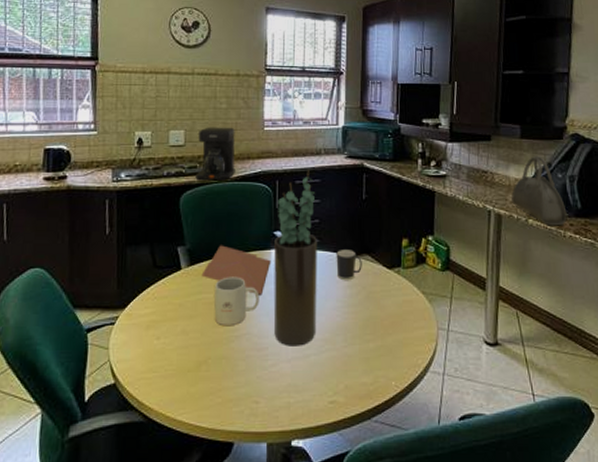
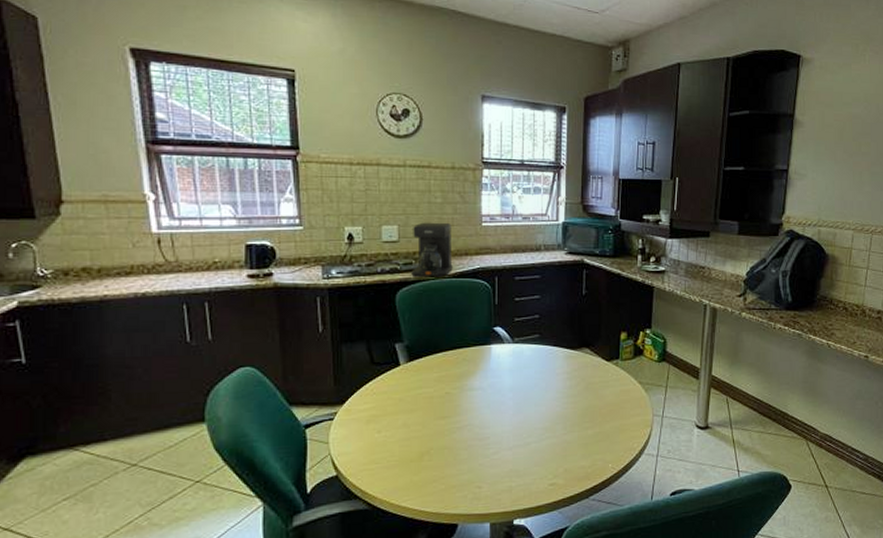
papers: present [201,245,270,295] -> none [421,341,490,389]
mug: present [213,276,260,327] -> none [434,371,480,419]
vase: present [273,168,317,346] -> none [494,265,537,436]
mug: present [336,250,362,280] -> none [556,344,581,372]
handbag: present [511,155,567,226] -> none [727,251,778,319]

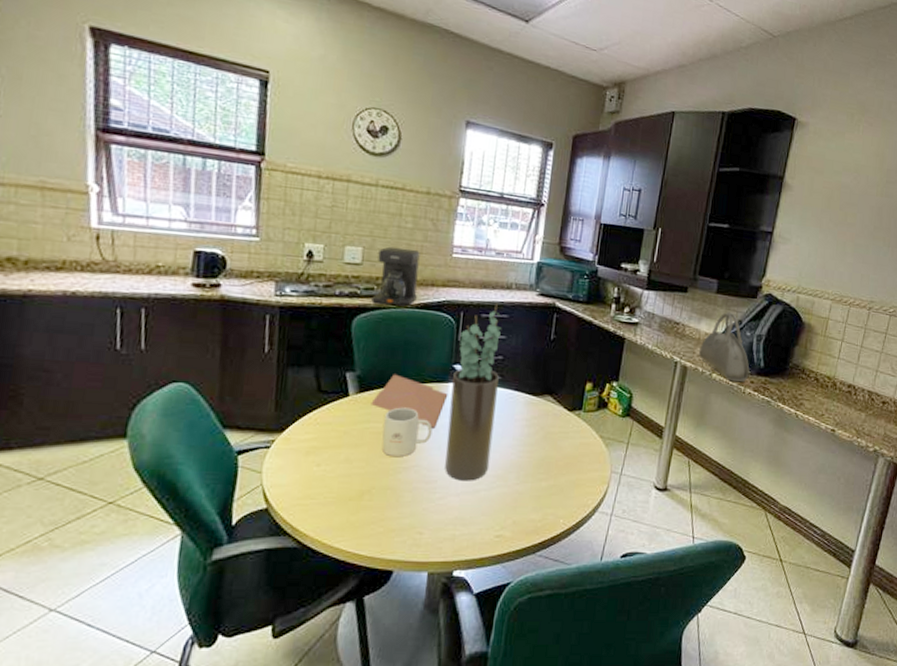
papers: none [421,341,490,389] -> present [371,374,447,428]
mug: none [434,371,480,419] -> present [381,407,433,458]
vase: none [494,265,537,436] -> present [445,302,502,481]
handbag: none [727,251,778,319] -> present [699,311,750,383]

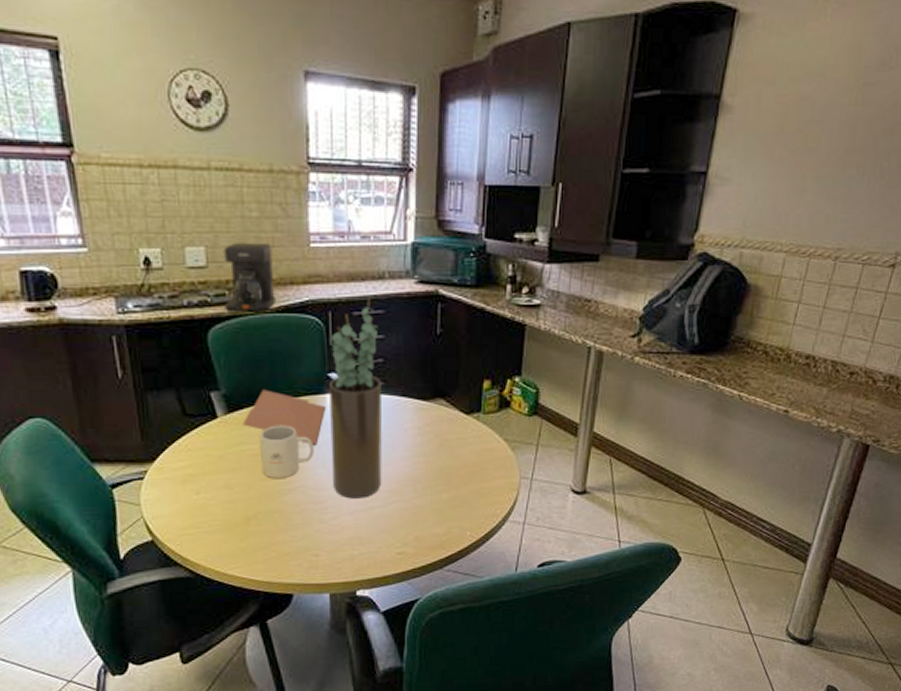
handbag: present [699,311,750,383] -> none [617,280,681,365]

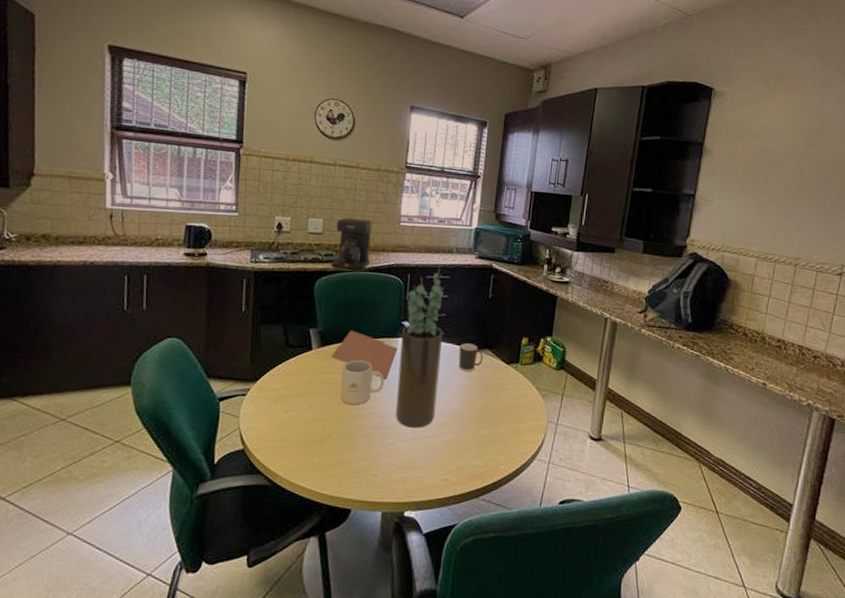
mug: none [404,393,435,427] -> present [458,343,483,371]

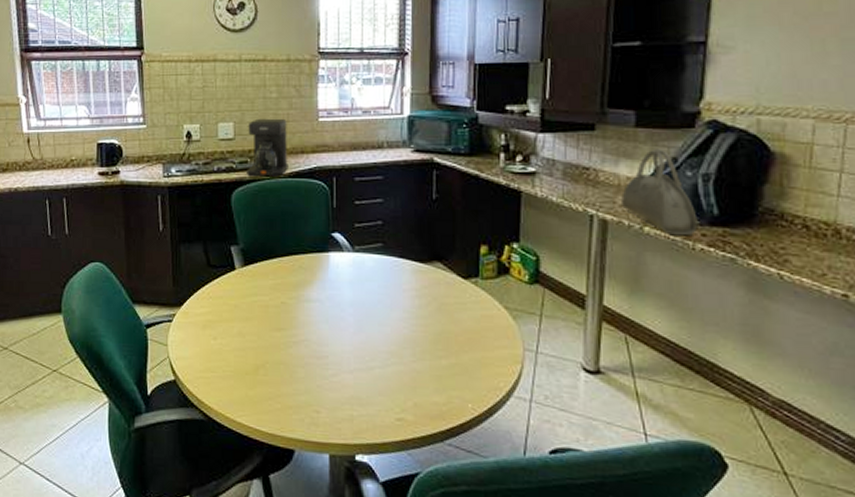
papers: present [331,330,397,379] -> none [256,246,328,301]
mug: present [340,360,385,406] -> none [269,279,318,331]
vase: present [396,265,445,428] -> none [333,164,381,357]
mug: present [458,343,483,371] -> none [402,255,433,289]
handbag: none [628,270,678,337] -> present [621,148,698,236]

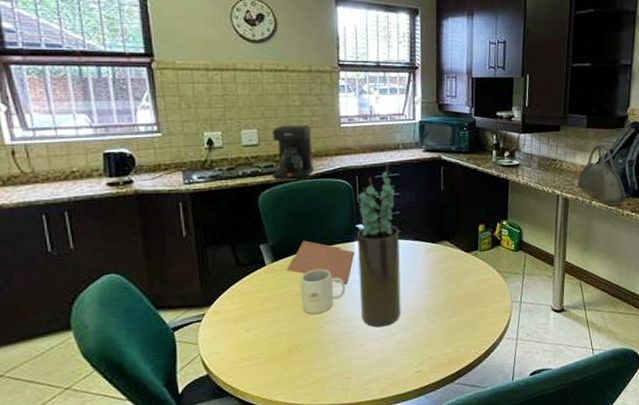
papers: none [256,246,328,301] -> present [286,240,354,284]
mug: none [269,279,318,331] -> present [300,268,346,315]
vase: none [333,164,381,357] -> present [357,163,402,328]

